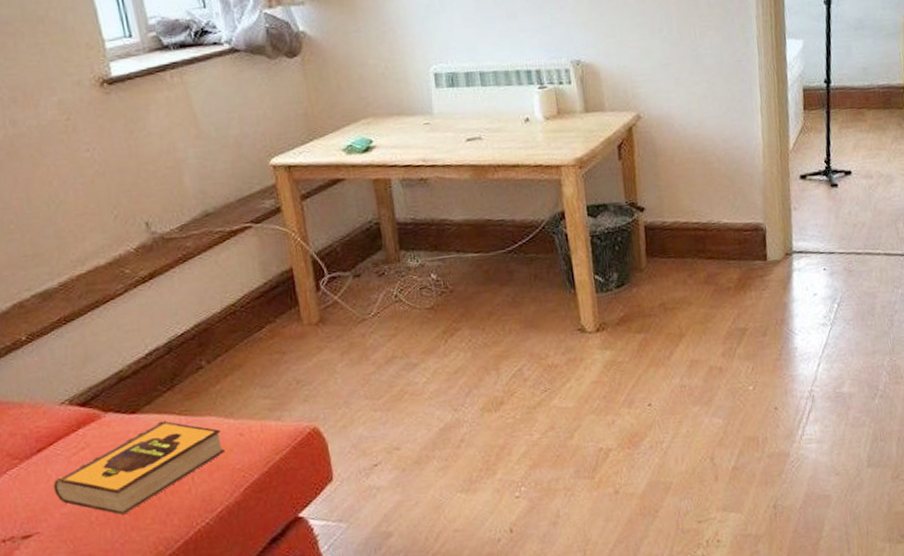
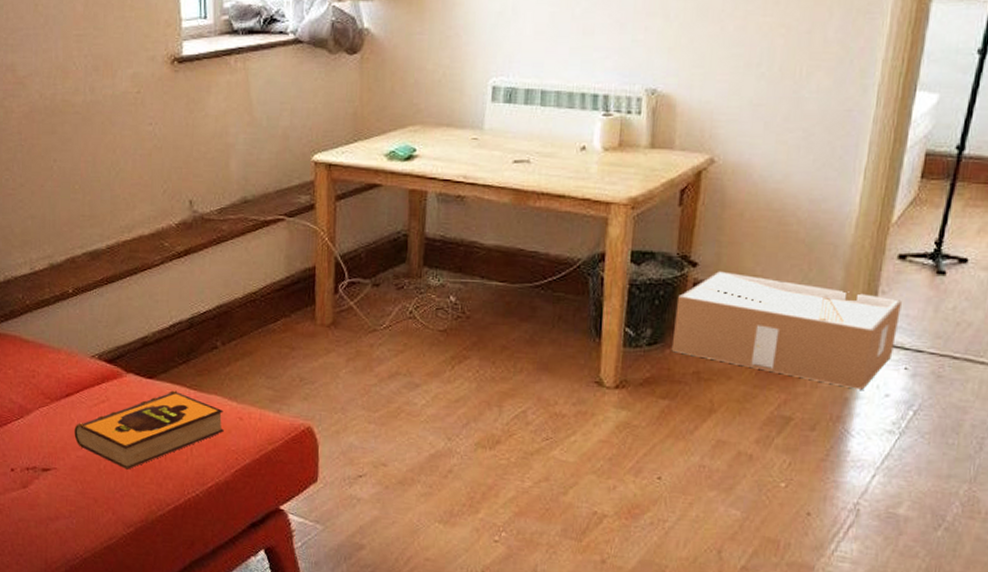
cardboard box: none [633,211,813,294] -> present [671,271,902,390]

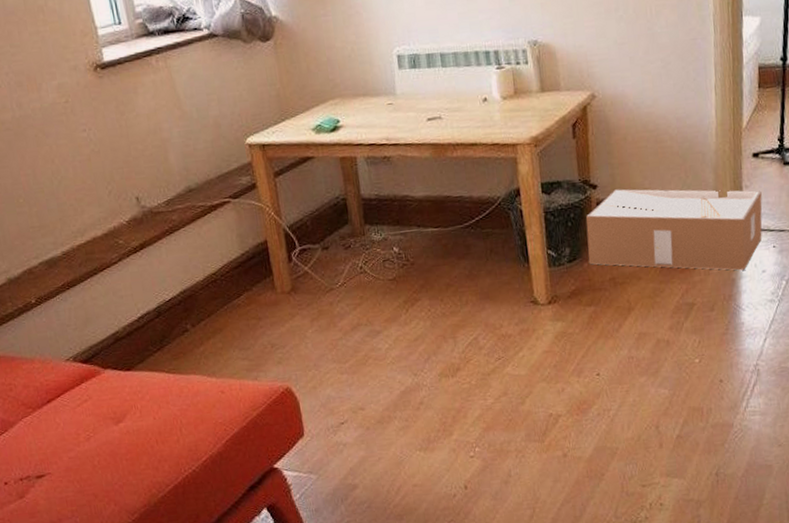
hardback book: present [74,390,224,470] -> none [61,377,209,461]

